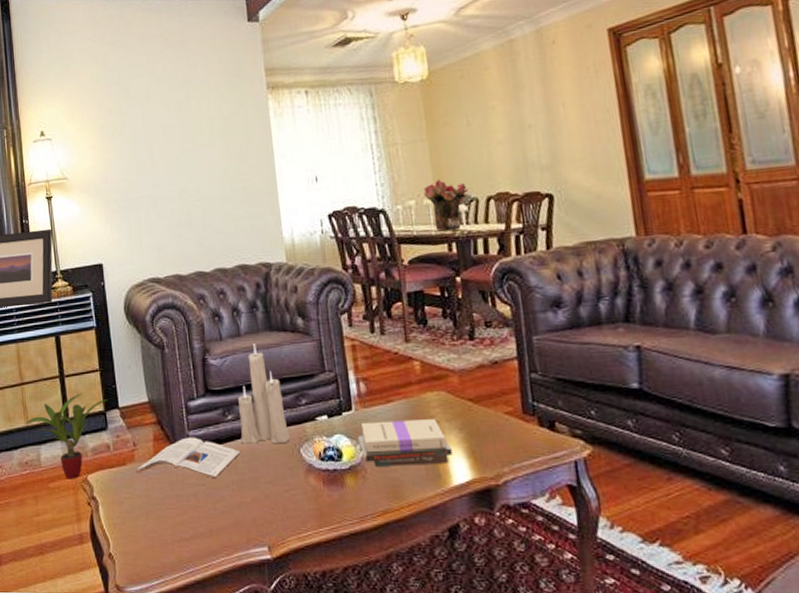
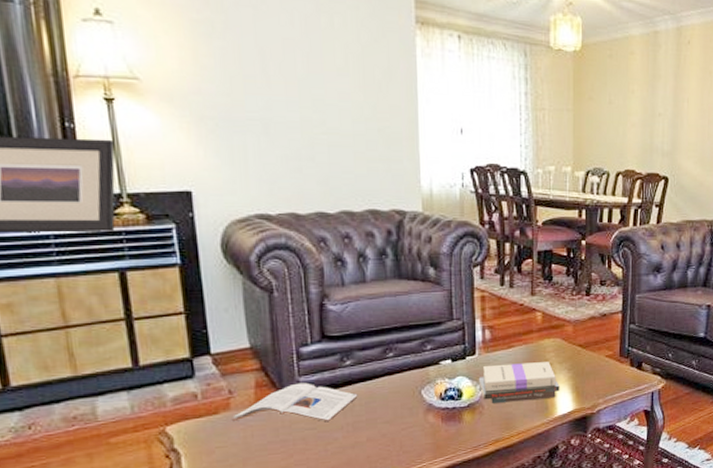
potted plant: present [26,393,109,479] -> none [74,338,197,433]
candle: present [238,343,291,444] -> none [359,291,413,388]
bouquet: present [423,179,468,231] -> none [563,149,601,198]

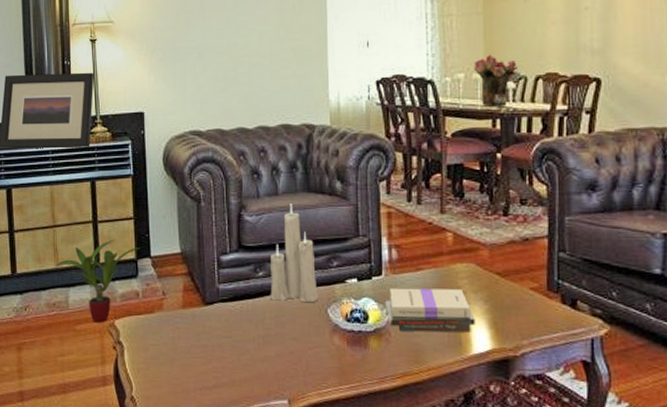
potted plant: none [74,338,197,433] -> present [56,239,141,323]
magazine: present [233,382,358,422] -> none [164,290,269,332]
candle: none [359,291,413,388] -> present [270,203,319,303]
bouquet: none [563,149,601,198] -> present [473,54,517,107]

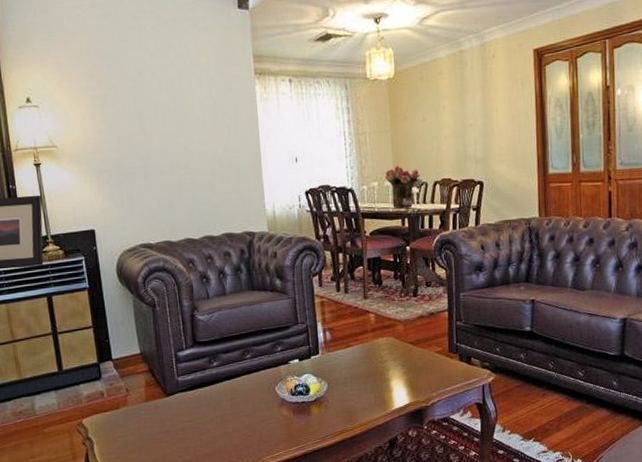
potted plant: present [56,239,141,323] -> none [19,347,102,424]
candle: present [270,203,319,303] -> none [223,301,267,385]
books: present [384,288,475,333] -> none [322,359,395,398]

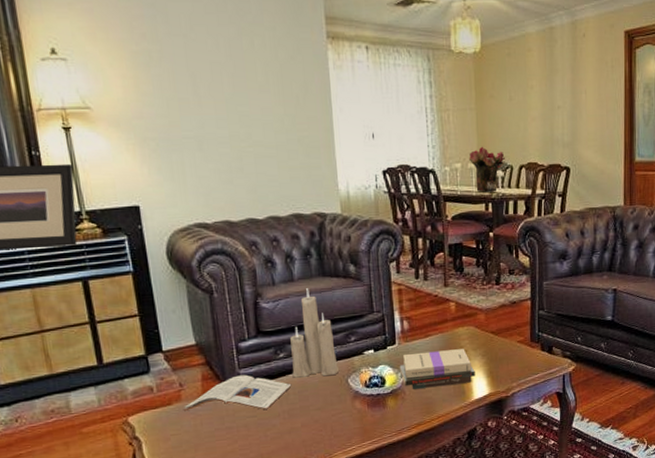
magazine: none [130,382,224,416] -> present [184,374,292,412]
candle: none [223,301,267,385] -> present [290,288,340,378]
books: none [322,359,395,398] -> present [399,349,475,389]

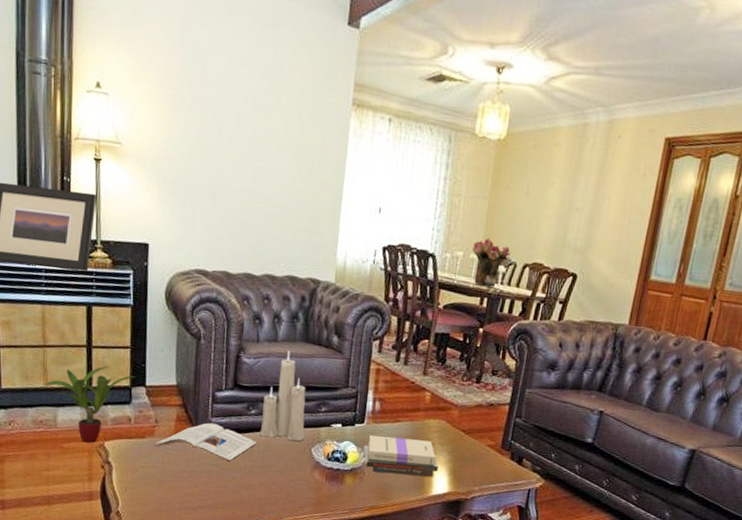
potted plant: none [50,338,150,423] -> present [45,365,136,443]

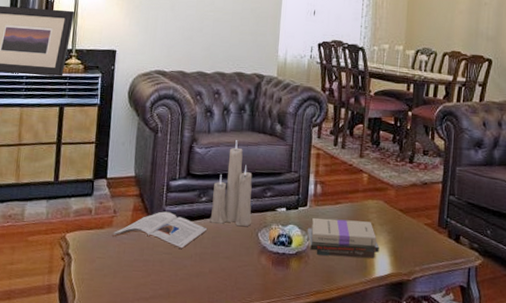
potted plant: present [45,365,136,443] -> none [17,160,99,236]
bouquet: present [472,238,510,287] -> none [396,31,430,74]

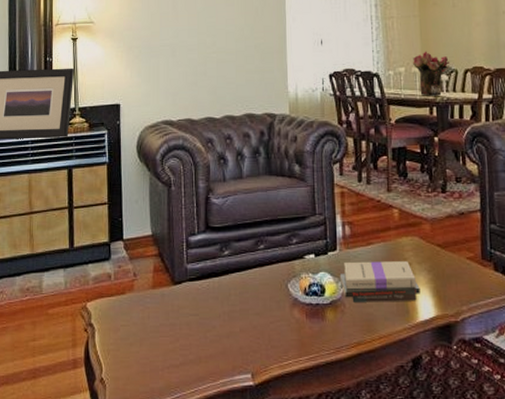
magazine: present [112,211,208,250] -> none [135,270,234,310]
candle: present [210,140,253,227] -> none [235,186,280,279]
bouquet: none [396,31,430,74] -> present [412,51,449,96]

